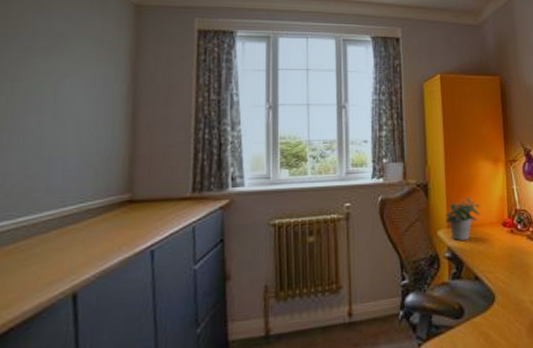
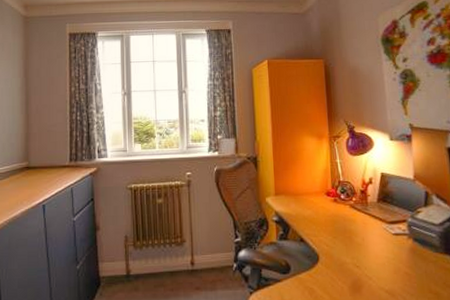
potted plant: present [446,197,481,241] -> none [273,169,306,207]

